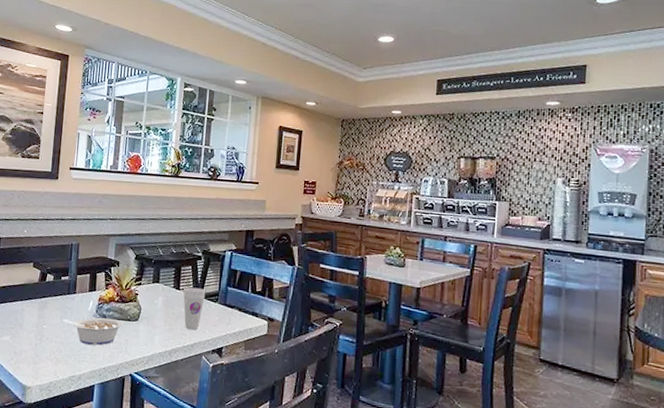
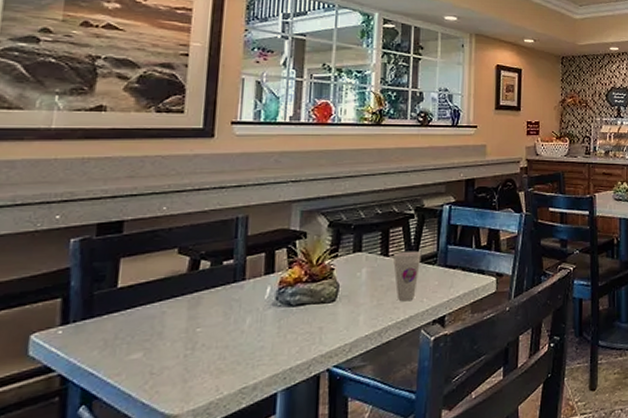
legume: present [63,317,123,346] -> none [227,303,315,343]

